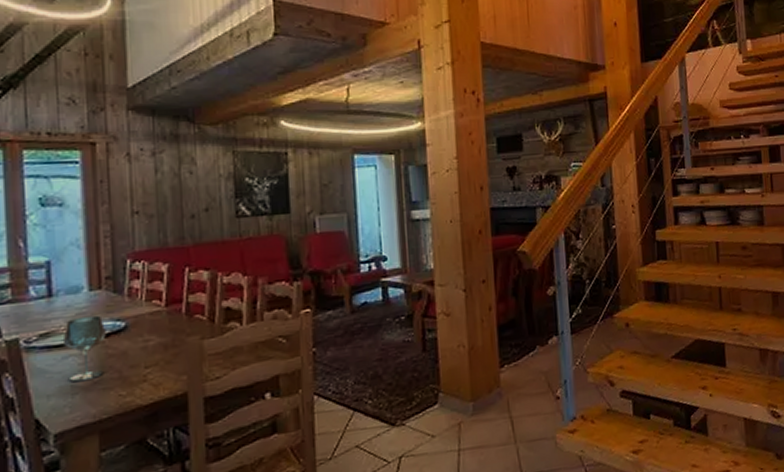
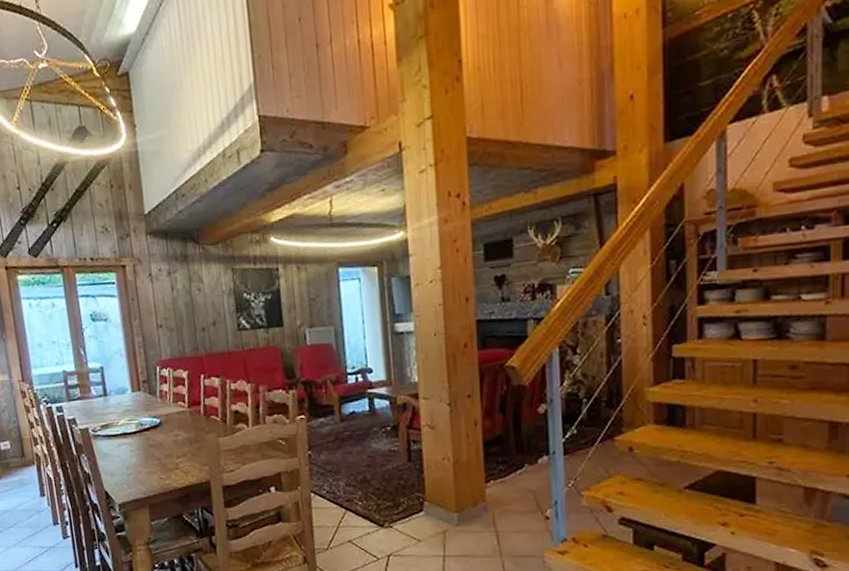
wine glass: present [62,315,106,383] -> none [117,412,148,465]

